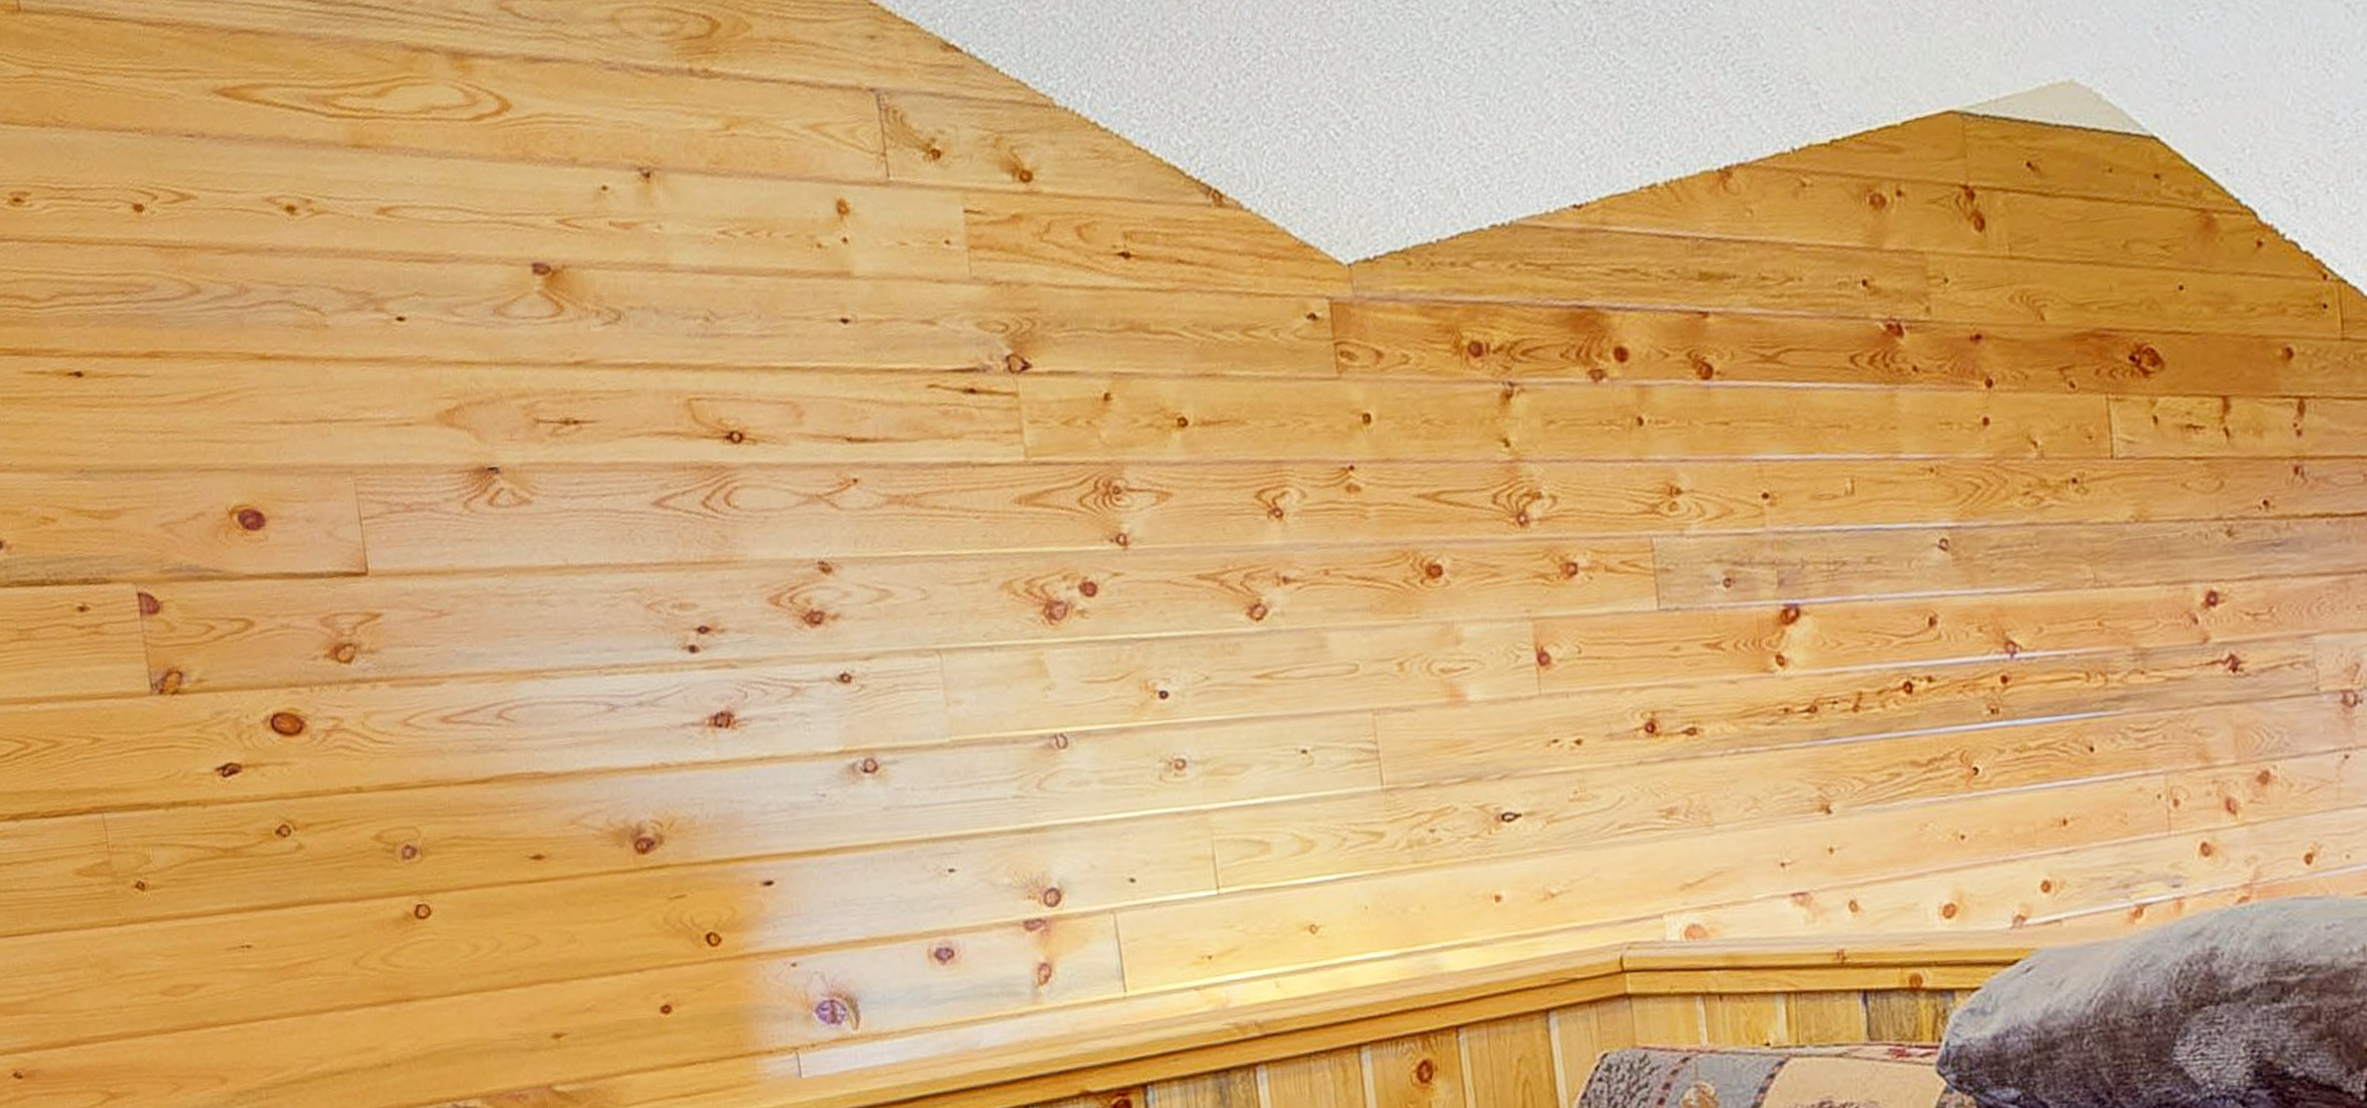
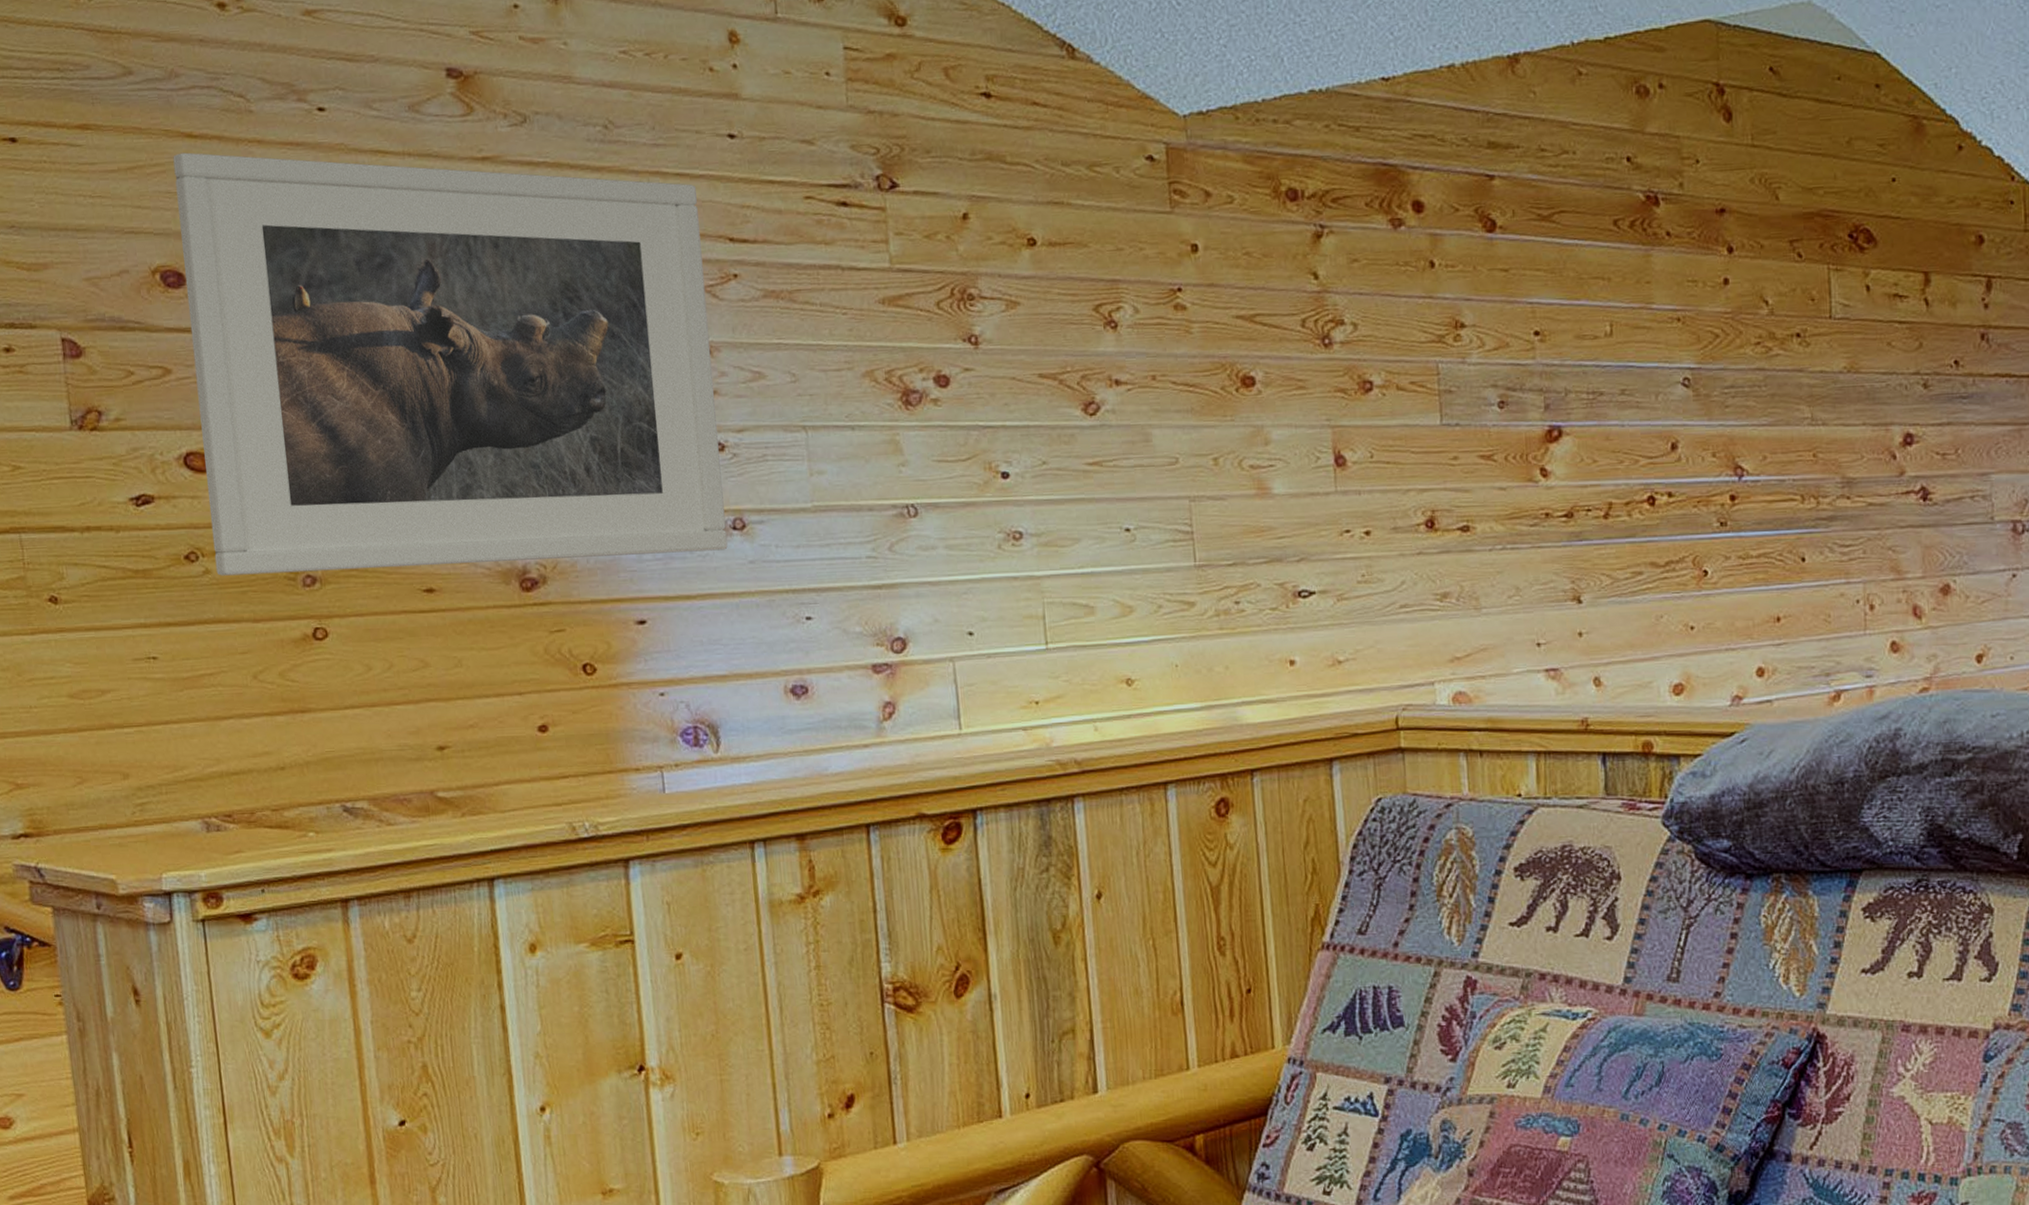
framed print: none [246,376,859,851] -> present [173,152,728,576]

